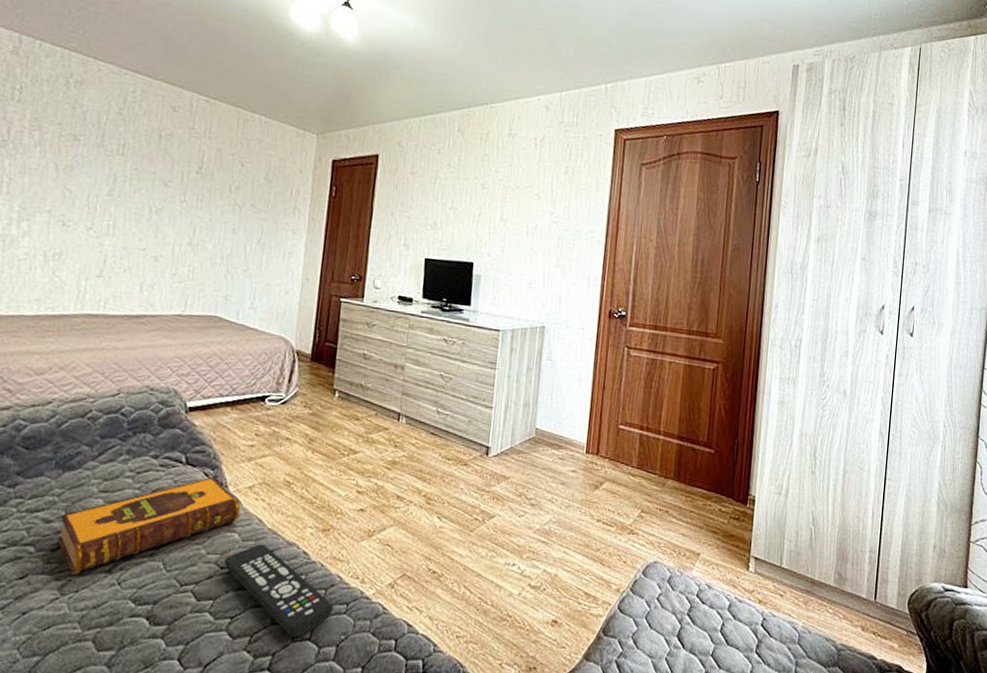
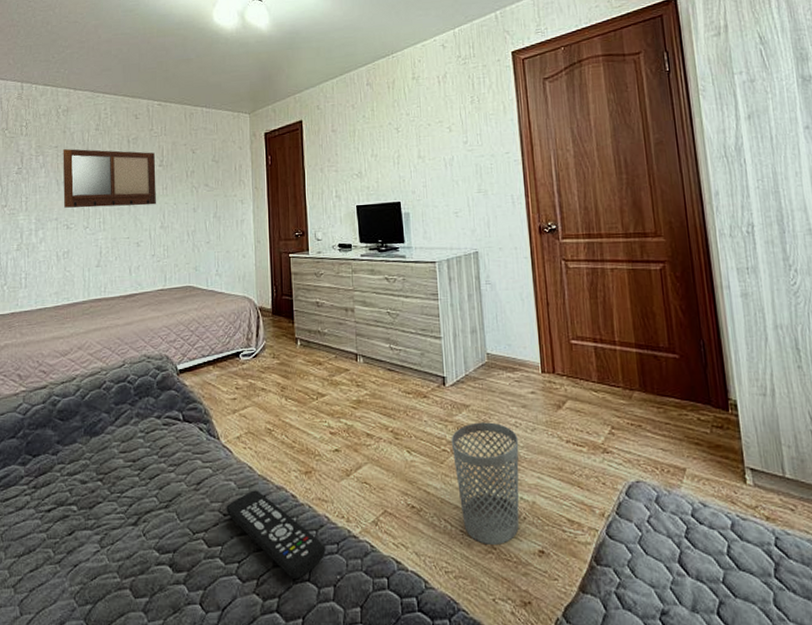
hardback book: present [57,477,241,576] -> none [92,431,233,530]
writing board: none [61,129,193,217] -> present [63,149,156,208]
wastebasket: none [483,494,552,613] -> present [451,422,520,544]

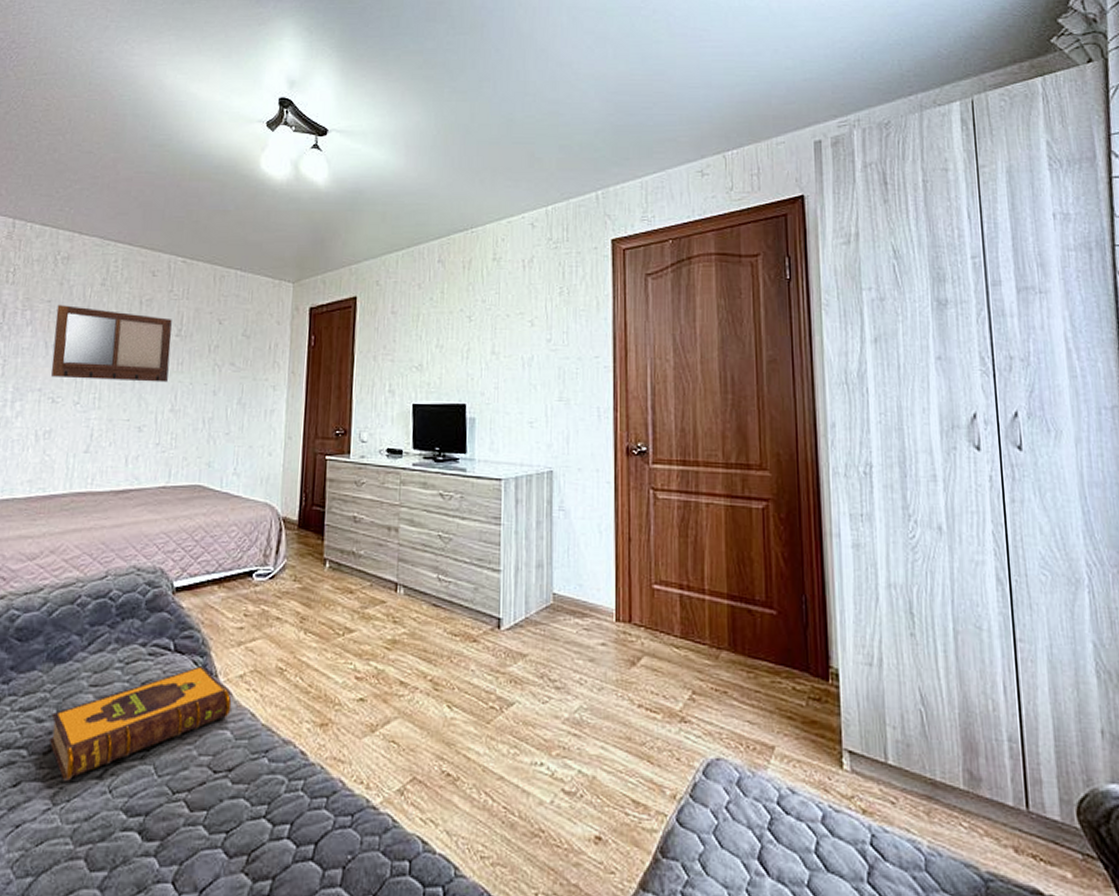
hardback book: none [92,431,233,530] -> present [48,666,232,782]
remote control: present [226,490,326,579] -> none [217,743,337,857]
wastebasket: present [451,422,520,544] -> none [501,676,582,827]

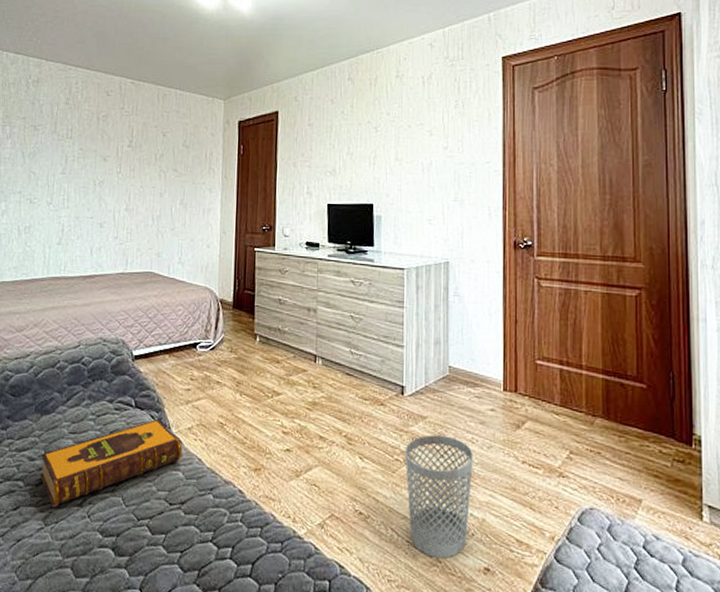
writing board: present [51,305,172,383] -> none [28,121,125,186]
wastebasket: none [501,676,582,827] -> present [404,434,473,559]

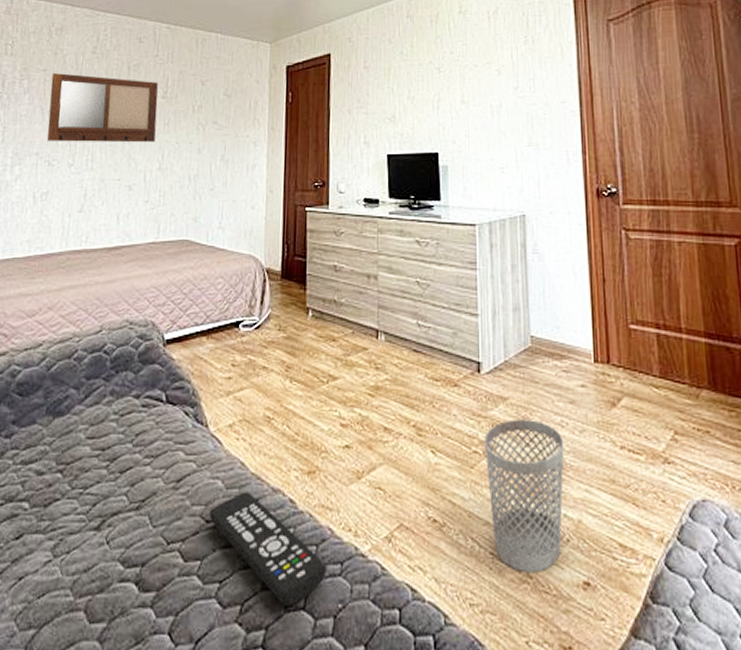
writing board: none [28,121,125,186] -> present [47,73,158,143]
hardback book: present [39,419,183,508] -> none [49,416,222,534]
remote control: none [172,482,270,573] -> present [209,492,327,606]

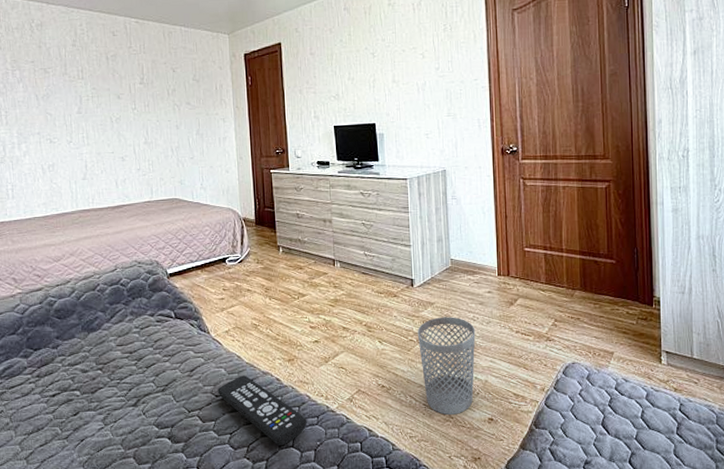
writing board: present [47,73,158,143] -> none [40,64,139,123]

